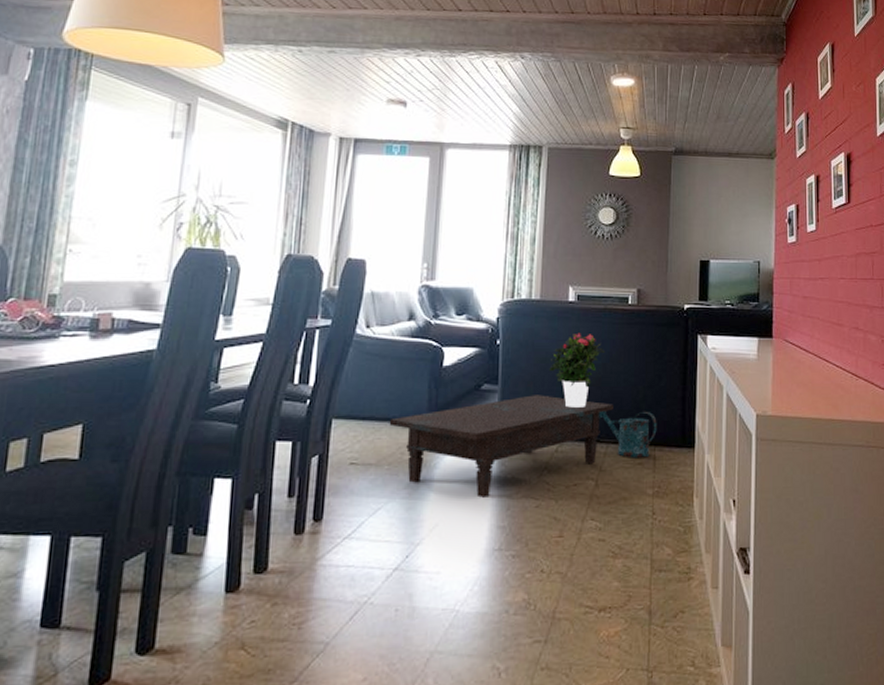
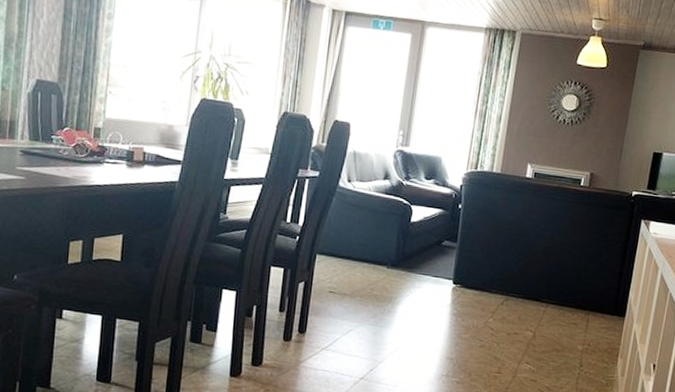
coffee table: present [389,395,613,498] -> none [362,254,556,333]
potted flower: present [549,332,606,408] -> none [503,206,555,271]
watering can: present [599,410,657,458] -> none [542,275,594,320]

